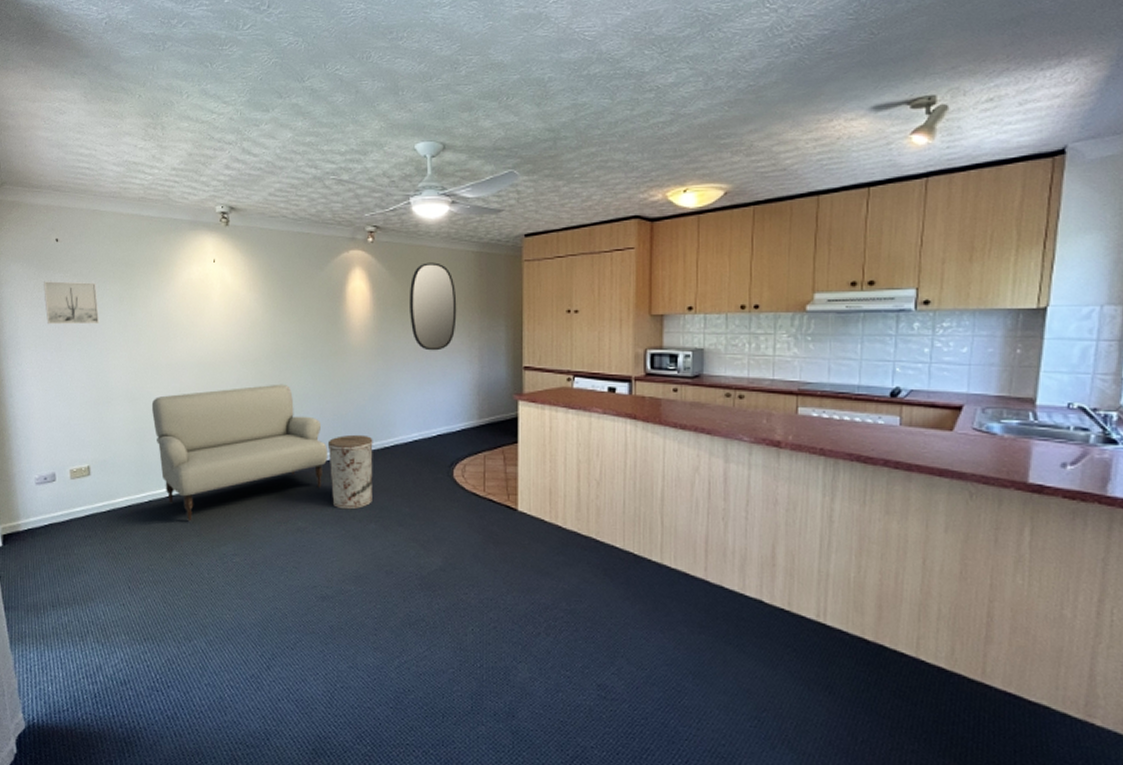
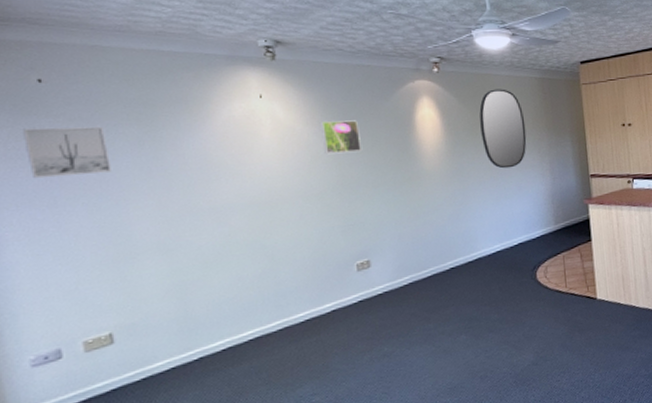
sofa: present [151,384,329,522] -> none [193,214,411,371]
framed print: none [260,287,296,322] -> present [319,120,363,155]
trash can: present [327,434,373,510] -> none [408,253,461,327]

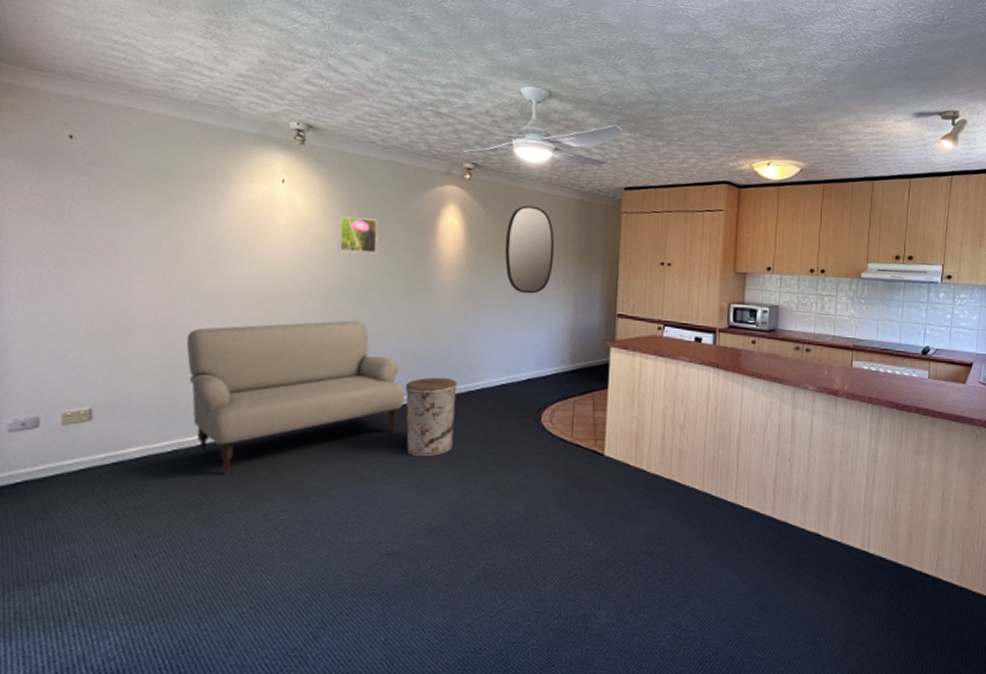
wall art: present [23,126,113,179] -> none [44,183,124,239]
sofa: none [193,214,411,371] -> present [186,320,406,474]
trash can: none [408,253,461,327] -> present [405,377,457,457]

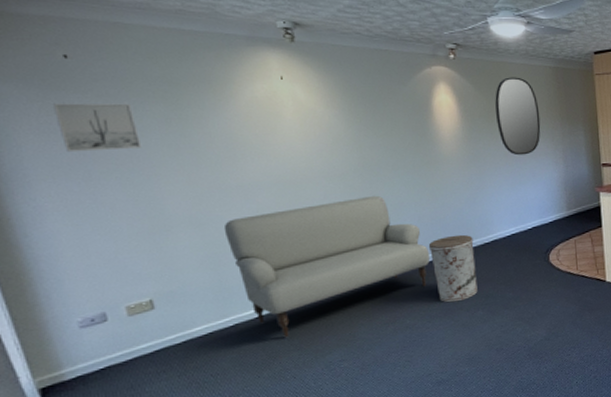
wall art: none [44,183,124,239] -> present [53,103,142,153]
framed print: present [338,215,378,254] -> none [340,103,382,137]

